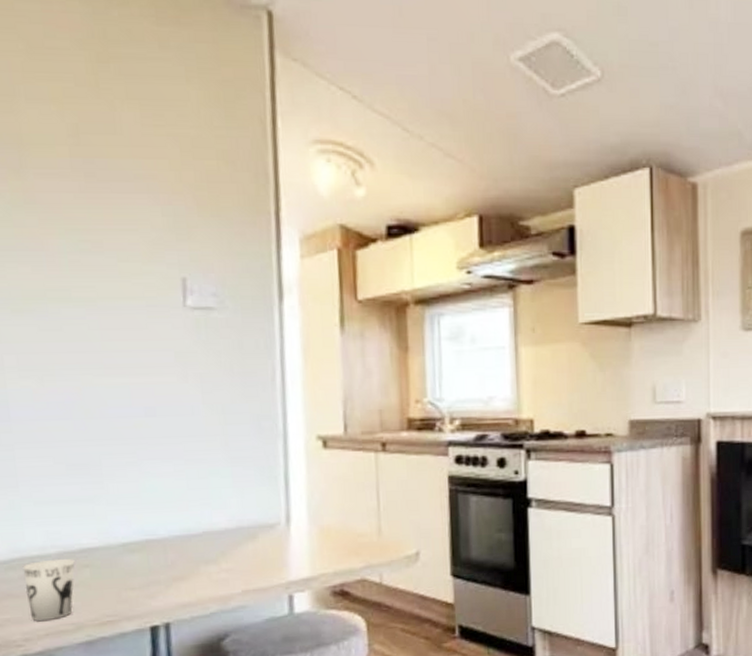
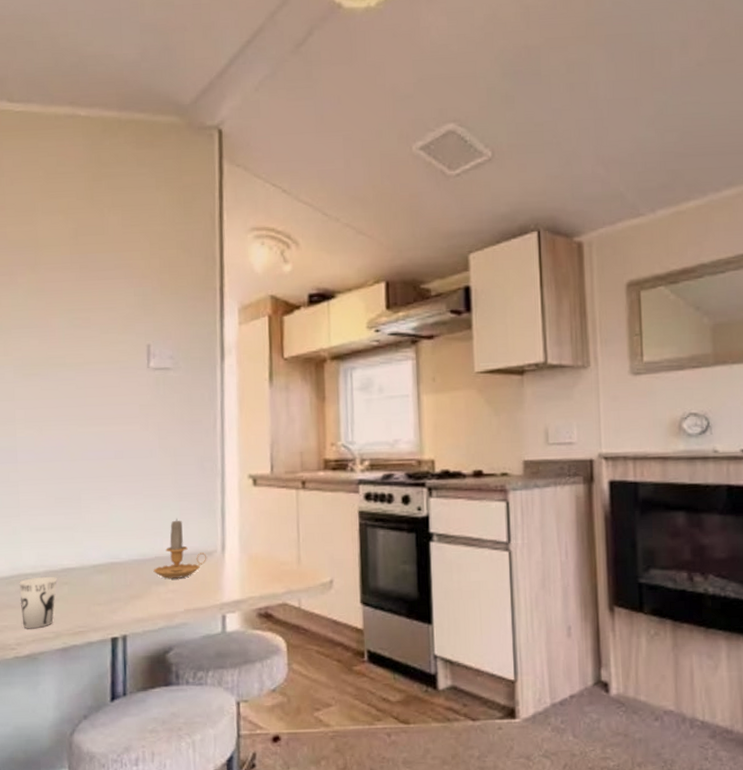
candle: none [201,487,269,556] -> present [153,519,207,579]

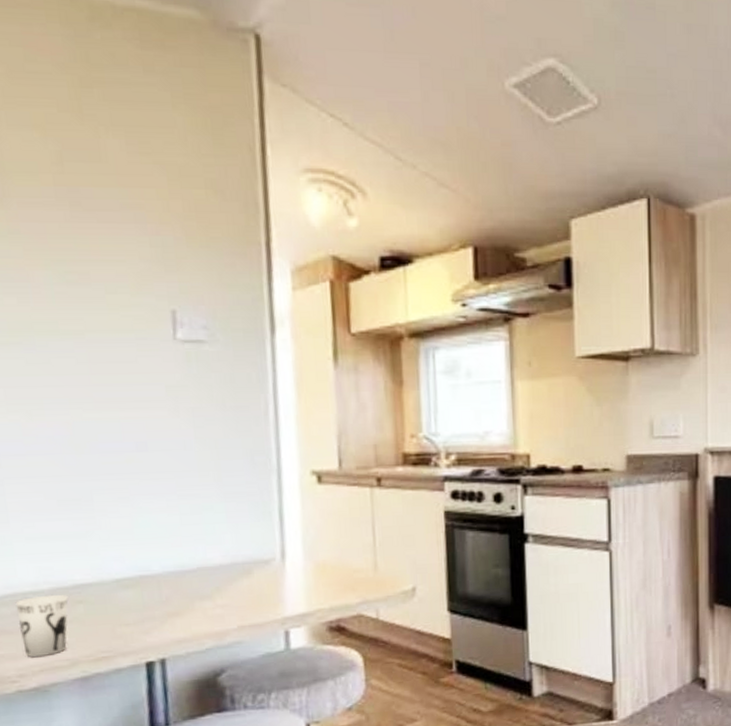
candle: present [153,519,207,579] -> none [195,523,264,592]

